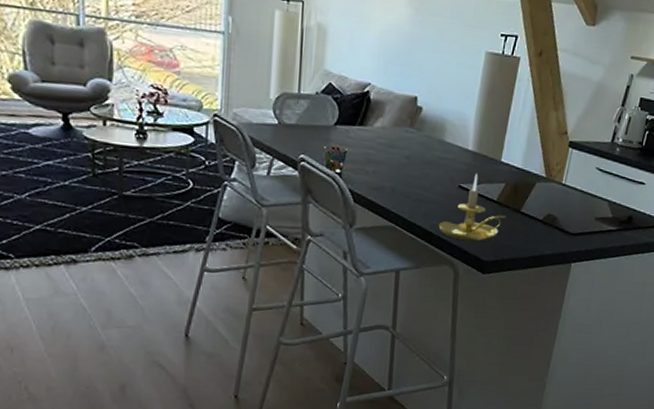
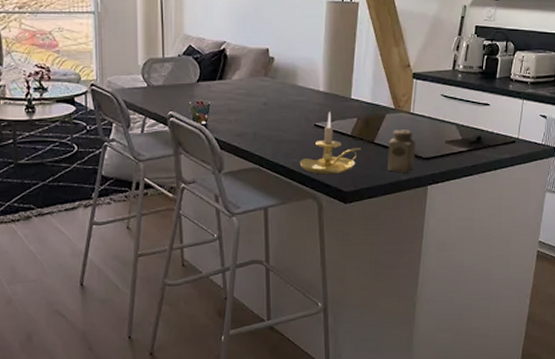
salt shaker: none [531,200,564,248] -> present [388,130,416,173]

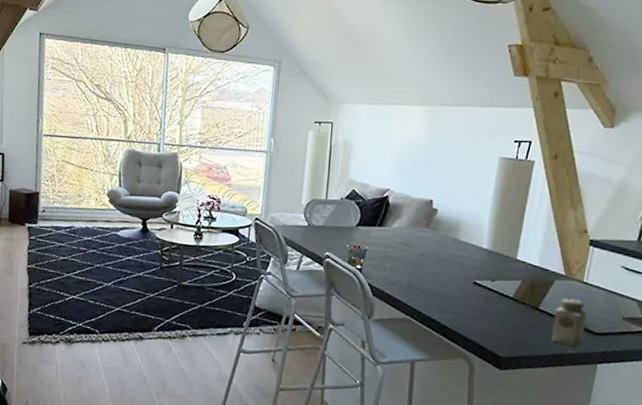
candle holder: present [299,111,361,175] -> none [453,270,523,338]

